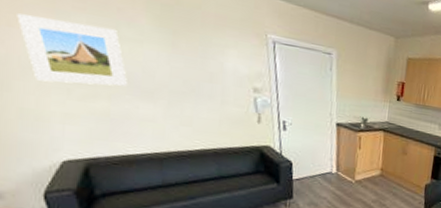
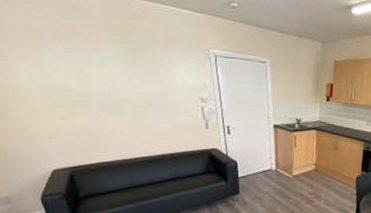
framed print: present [17,13,128,87] -> none [9,49,99,105]

